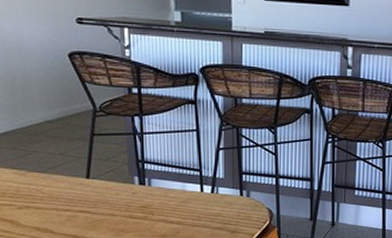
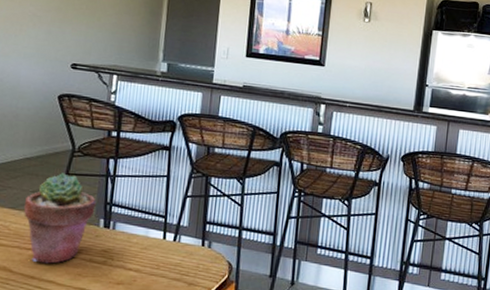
potted succulent: none [54,134,128,223] -> present [24,173,96,264]

